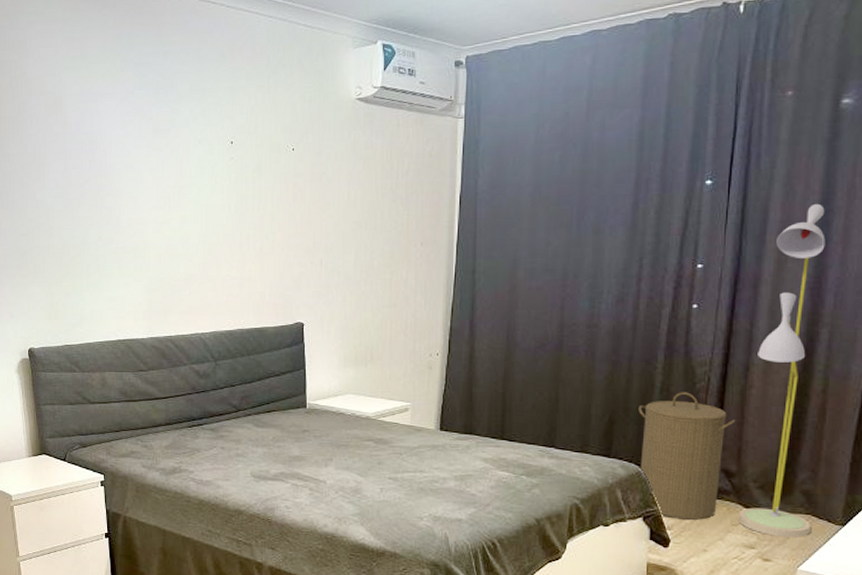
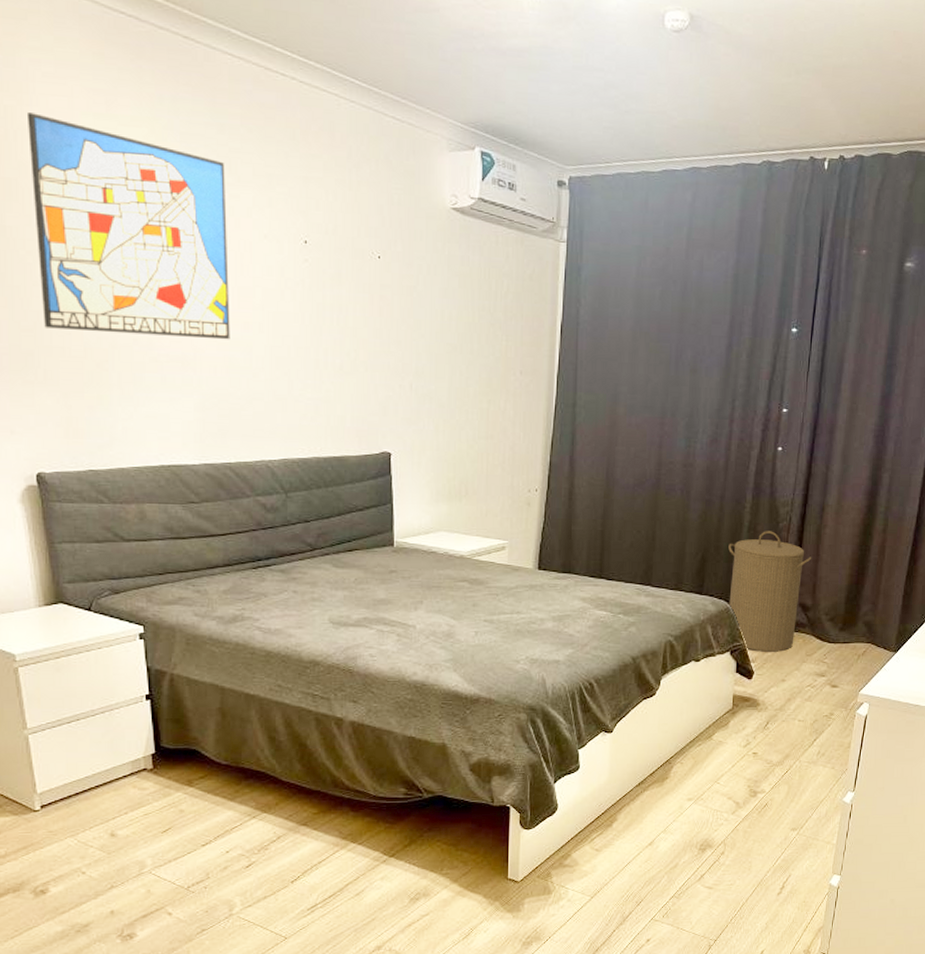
wall art: none [26,63,172,232] -> present [28,112,230,340]
floor lamp: present [738,203,826,538] -> none [812,357,889,665]

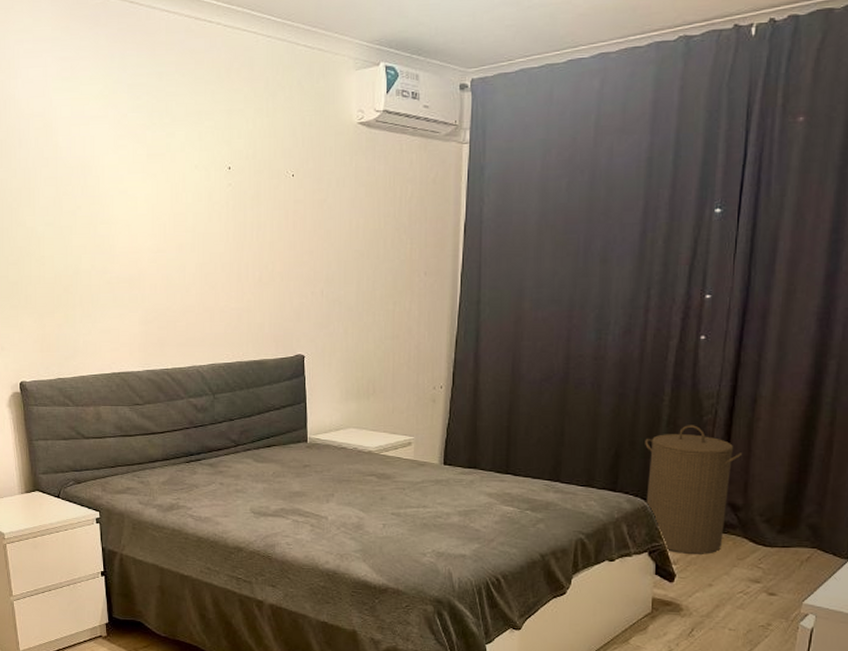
wall art: present [28,112,230,340] -> none [14,84,168,261]

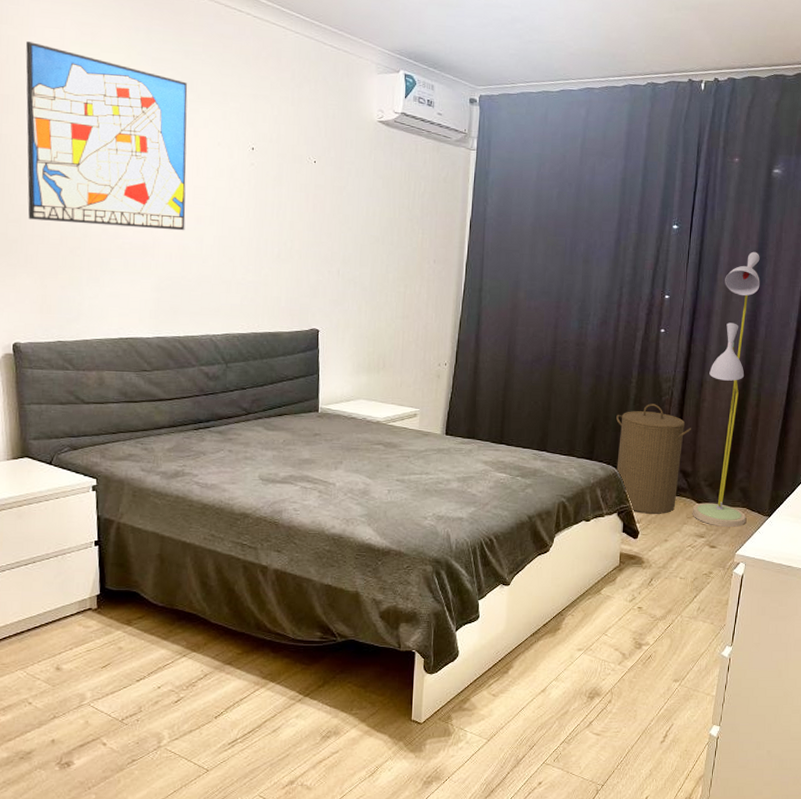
wall art: none [14,84,168,261] -> present [26,41,188,231]
floor lamp: none [744,232,835,572] -> present [692,251,760,528]

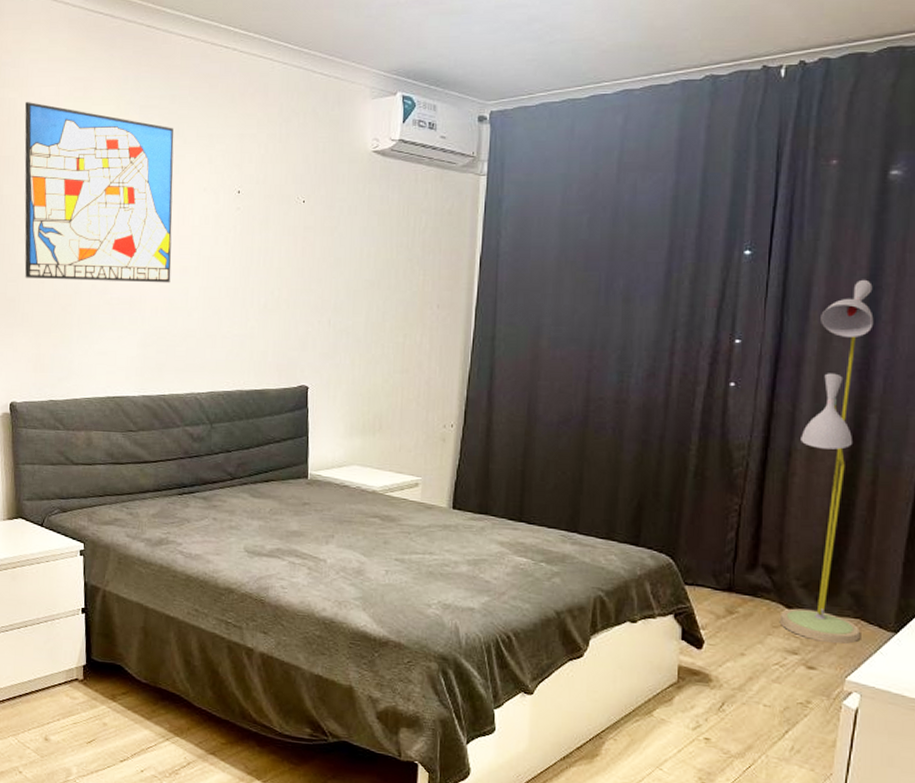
laundry hamper: present [616,404,692,514] -> none [670,477,777,620]

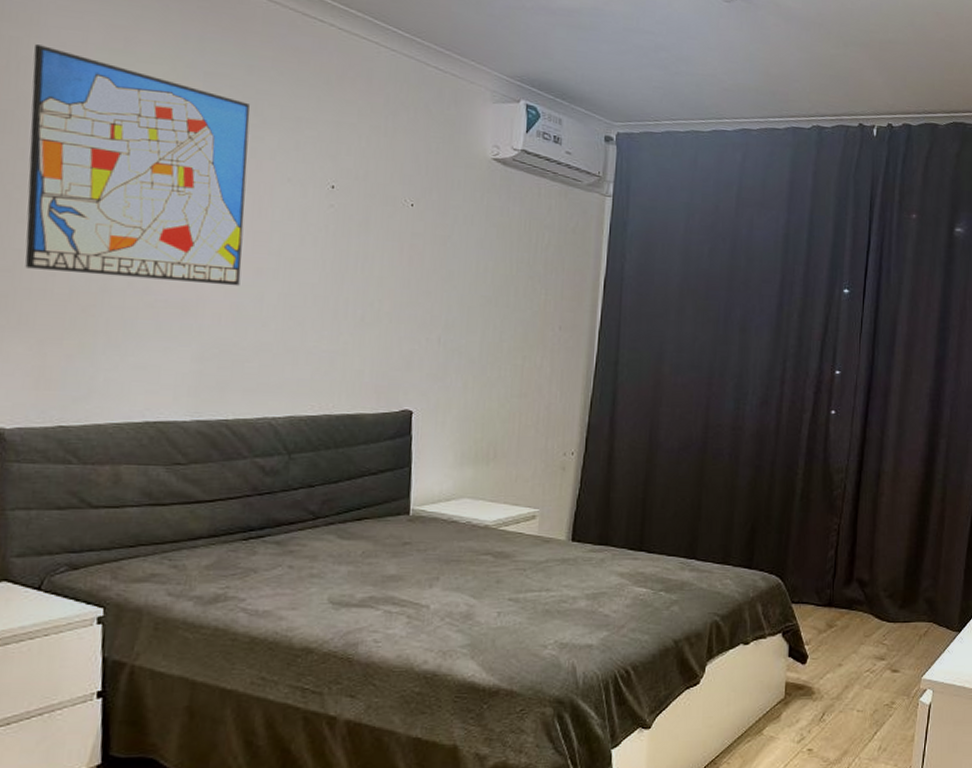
floor lamp: present [779,279,874,644] -> none [870,320,943,647]

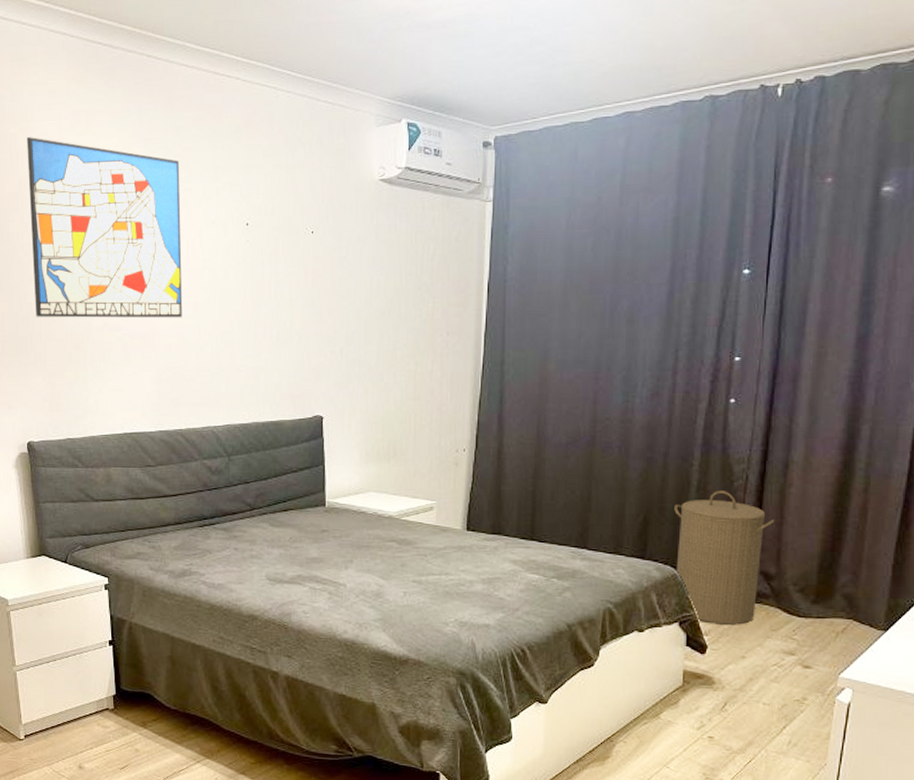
laundry hamper: none [780,499,869,633] -> present [674,490,775,625]

